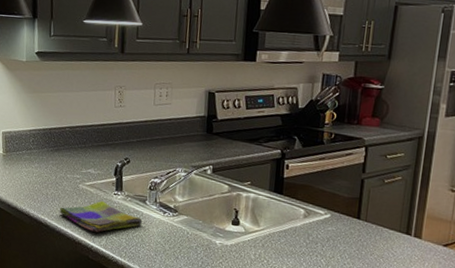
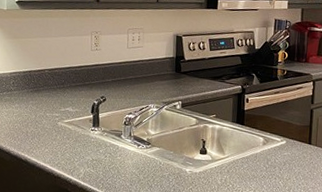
dish towel: present [59,200,142,233] -> none [39,136,118,166]

